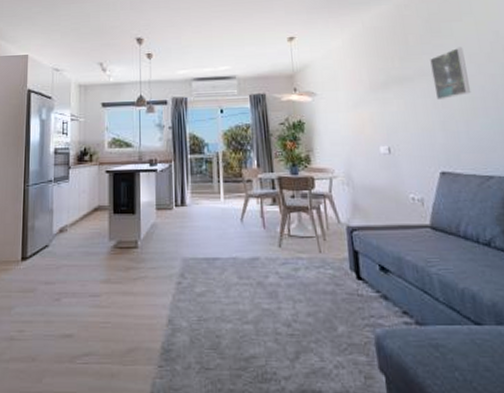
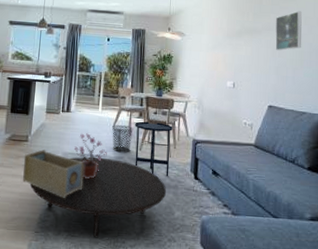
decorative box: none [135,257,213,318] -> present [23,150,84,198]
table: none [145,260,323,370] -> present [29,157,167,238]
potted plant: none [196,231,238,290] -> present [74,133,107,179]
waste bin: none [240,216,268,252] -> present [112,125,134,153]
side table: none [268,208,322,279] -> present [135,121,173,177]

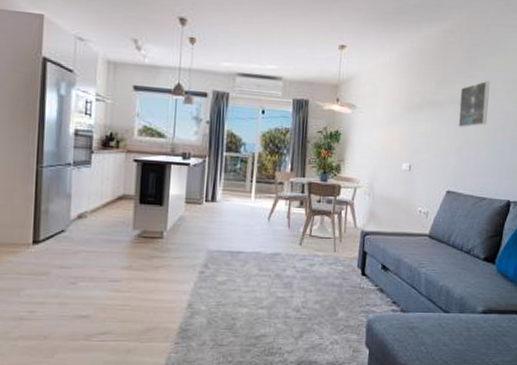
decorative box: present [23,150,84,198] -> none [158,248,233,303]
table: present [29,157,167,238] -> none [166,254,330,346]
potted plant: present [74,133,107,179] -> none [222,226,261,279]
waste bin: present [112,125,134,153] -> none [267,216,293,249]
side table: present [135,121,173,177] -> none [294,211,339,274]

